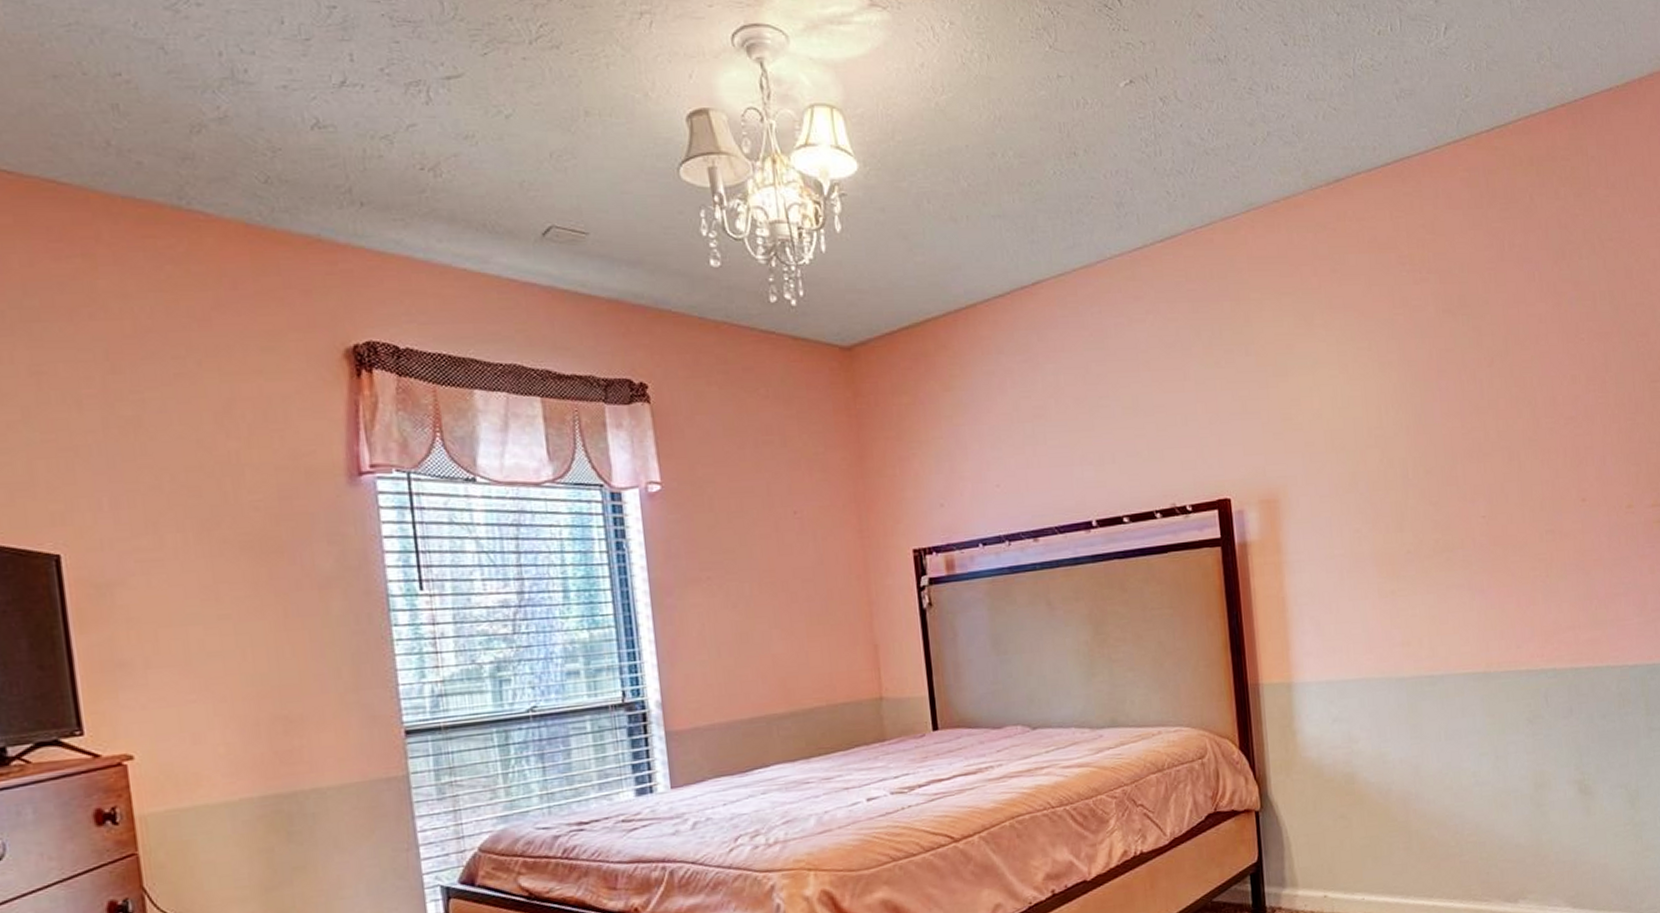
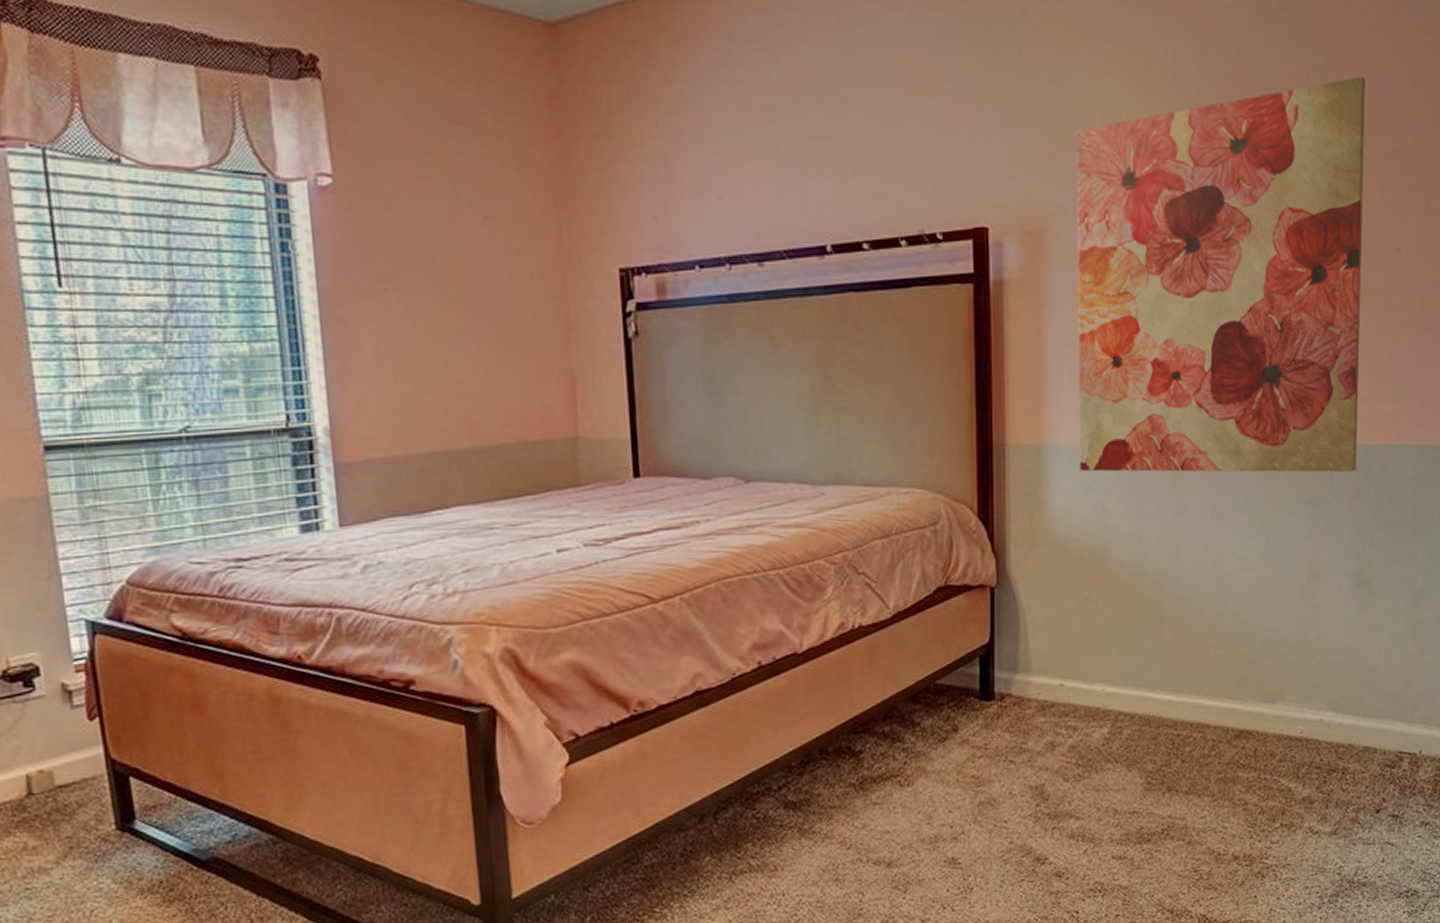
wall art: none [1299,358,1568,704] -> present [1076,76,1366,472]

